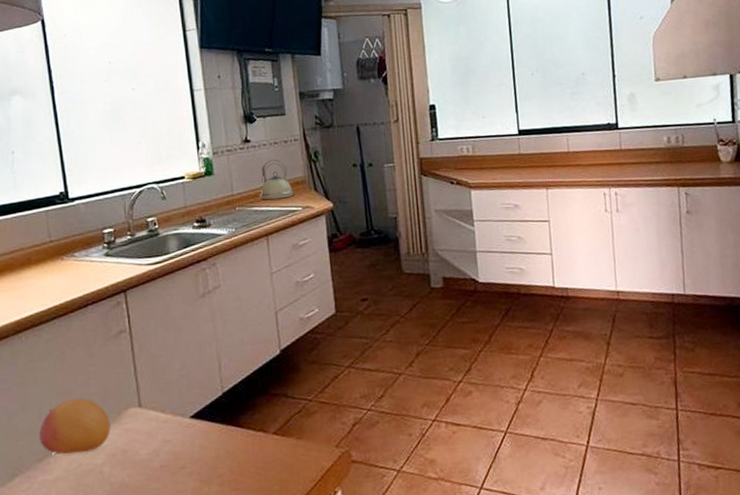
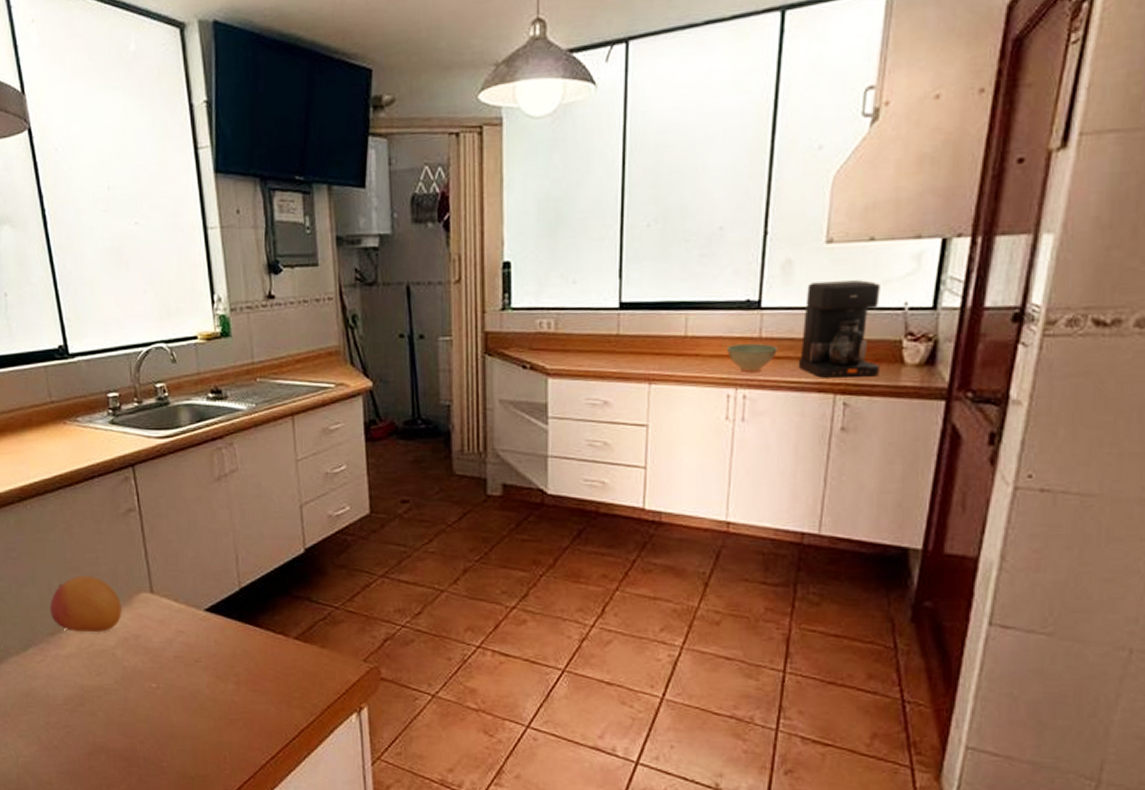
kettle: present [259,159,295,201] -> none [284,321,327,373]
bowl: none [599,154,634,176] -> present [727,344,777,374]
coffee maker: none [647,105,706,176] -> present [798,280,880,378]

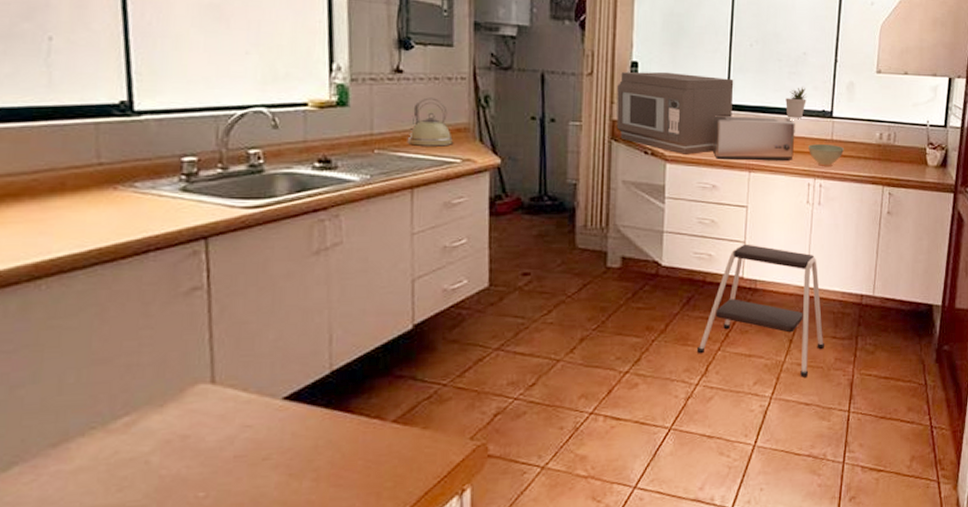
fruit: present [49,575,122,632] -> none [55,367,168,439]
kettle: none [284,321,327,373] -> present [407,97,454,147]
microwave: none [489,270,627,367] -> present [616,71,734,155]
step stool: none [590,471,750,627] -> present [696,245,824,377]
toaster: none [602,312,709,371] -> present [712,116,795,160]
potted plant: none [695,272,724,314] -> present [785,87,807,119]
coffee maker: present [798,280,880,378] -> none [858,101,912,174]

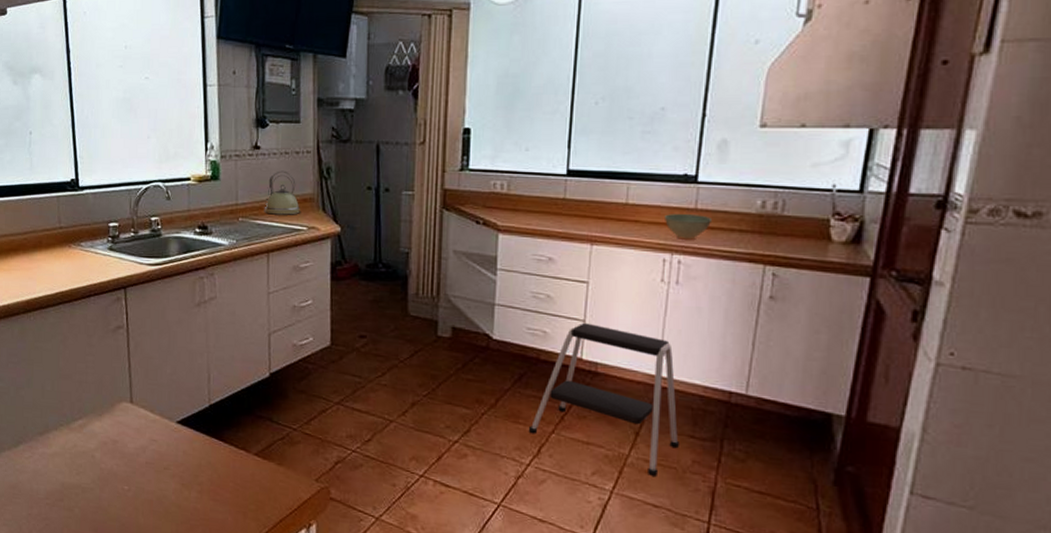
microwave: present [616,71,734,155] -> none [448,137,575,225]
toaster: present [712,116,795,160] -> none [549,182,649,232]
potted plant: present [785,87,807,119] -> none [637,148,664,184]

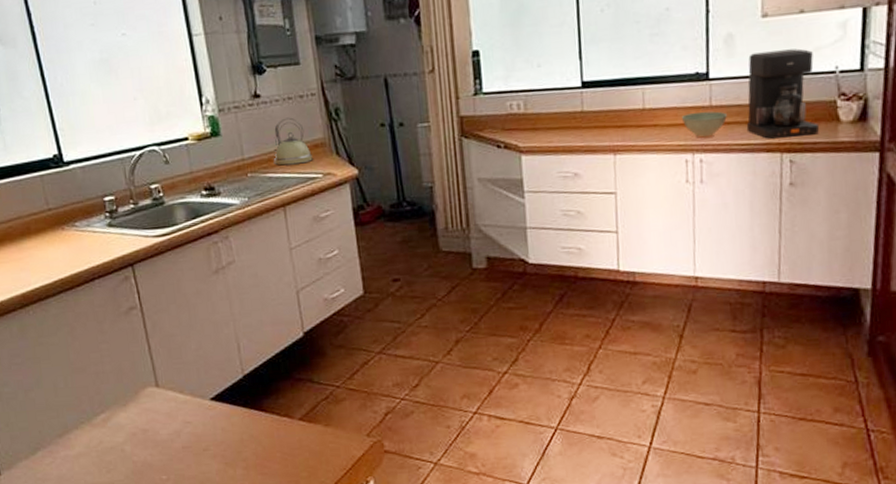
step stool: present [528,324,679,476] -> none [575,234,722,376]
coffee maker: none [730,162,810,251] -> present [746,48,819,139]

